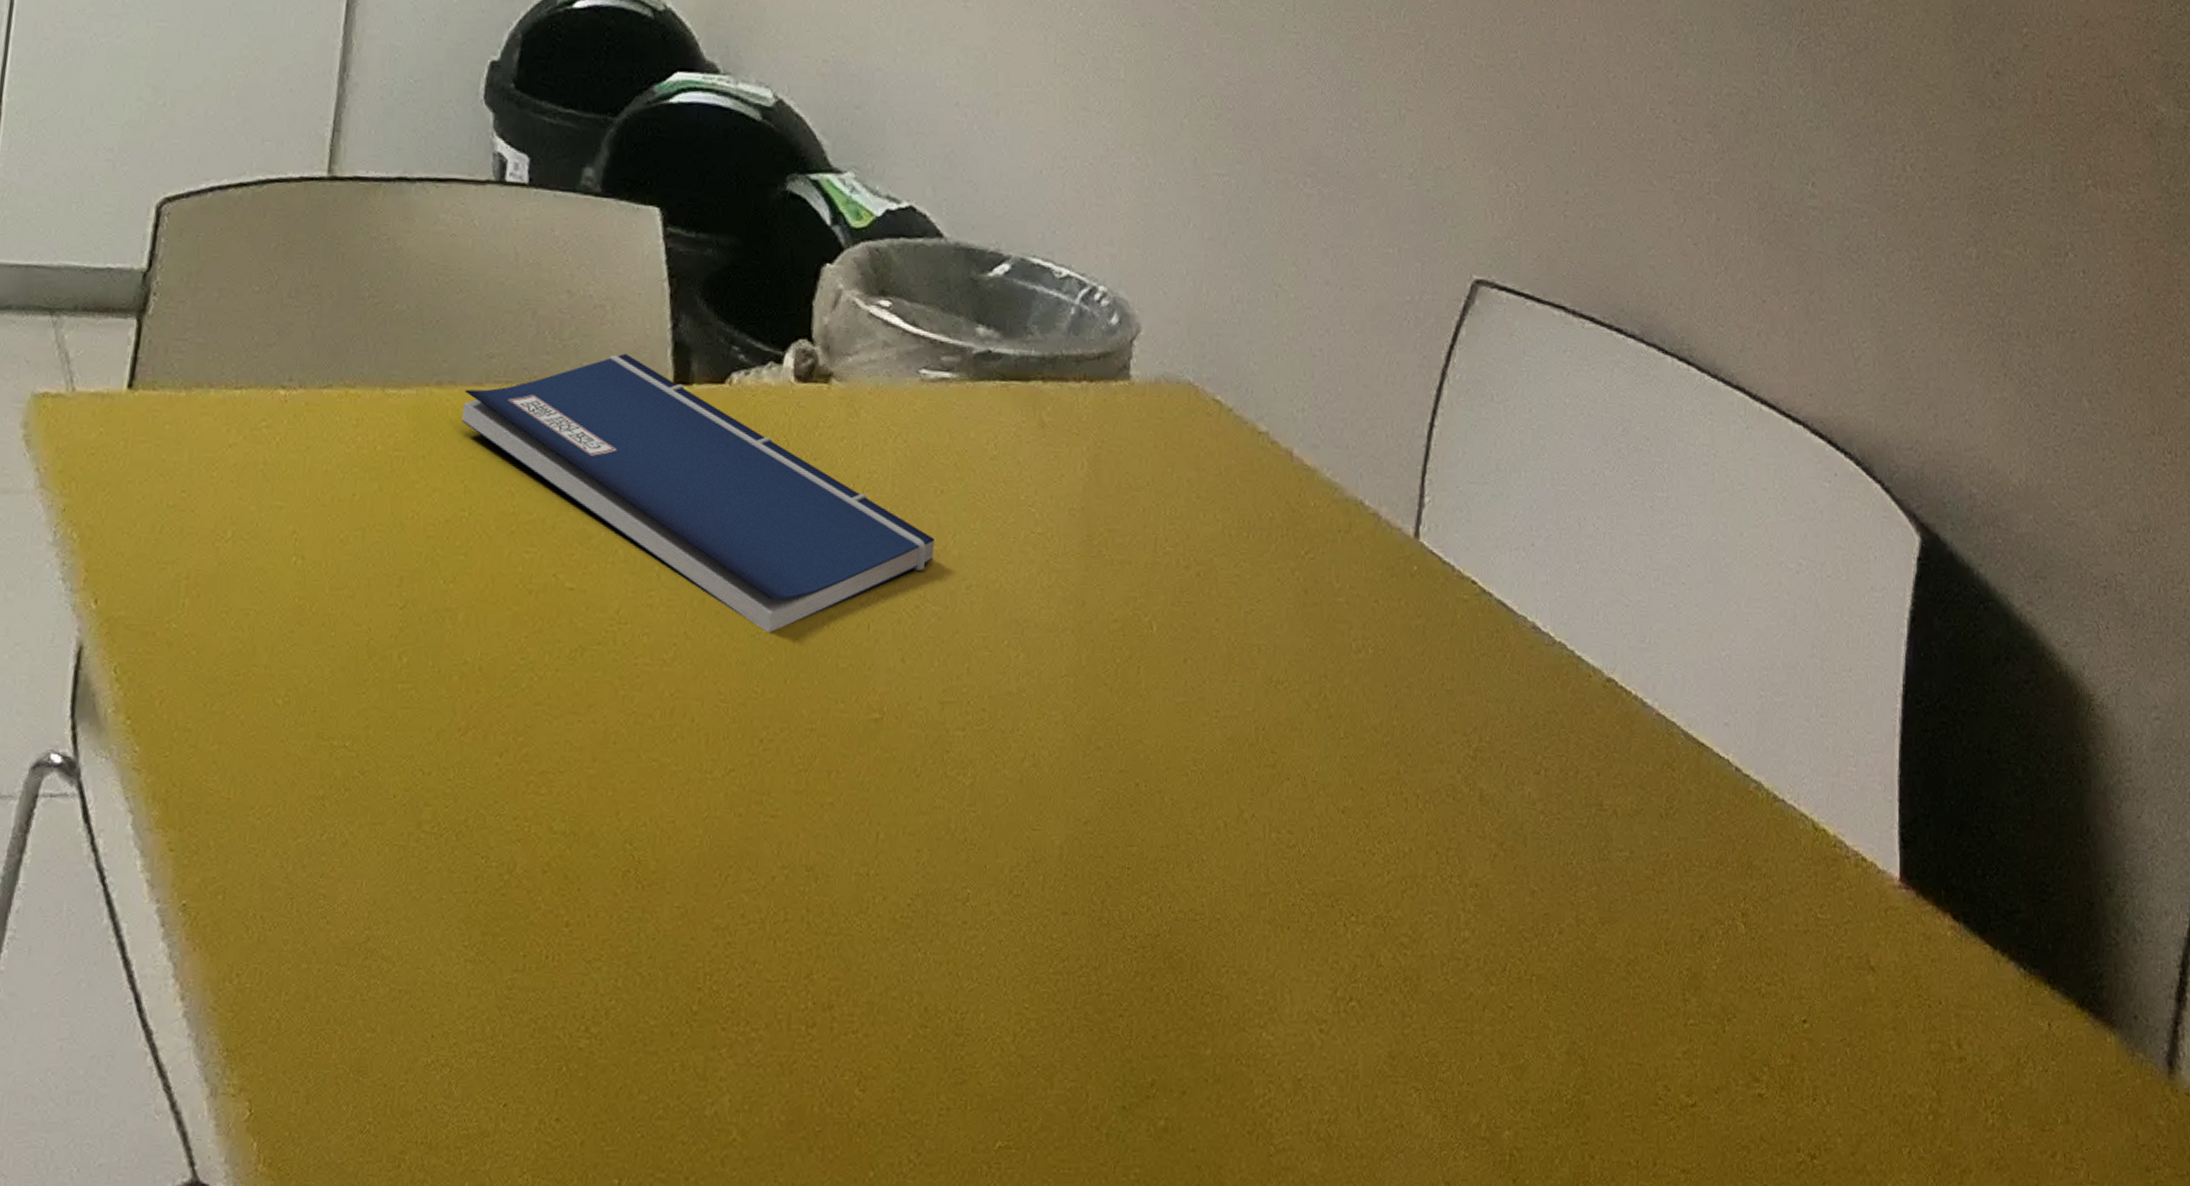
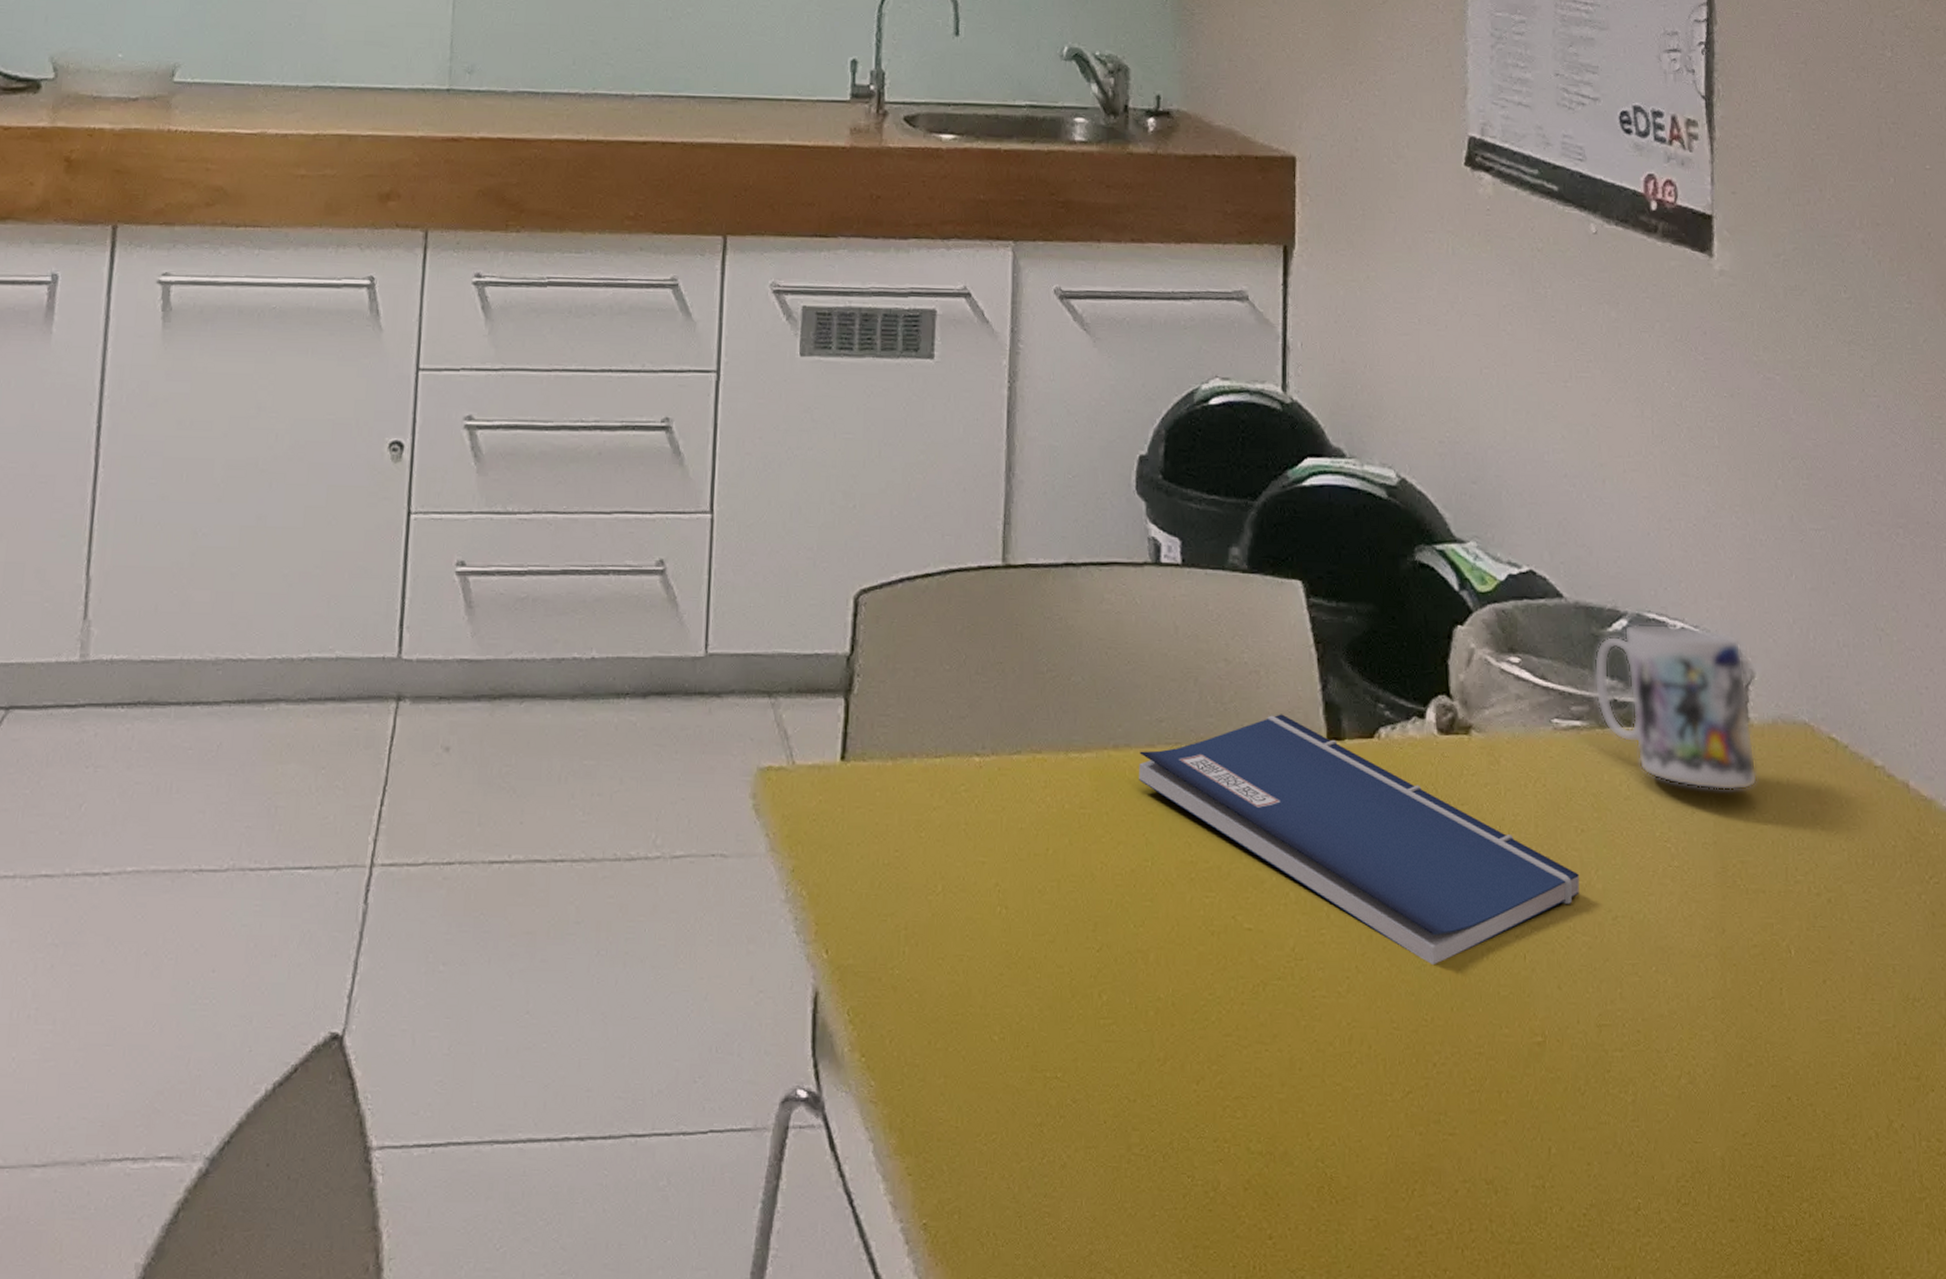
mug: none [968,268,1135,454] -> present [1594,623,1758,791]

